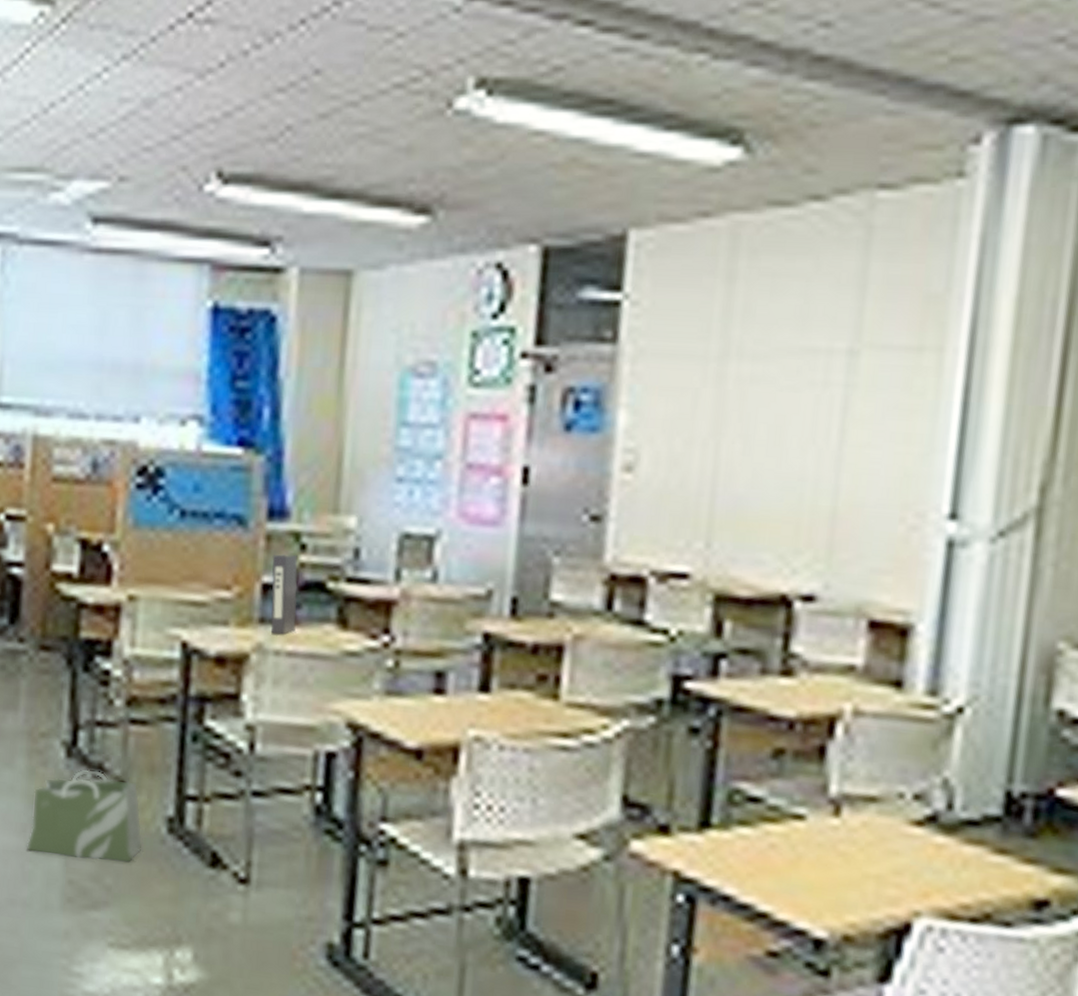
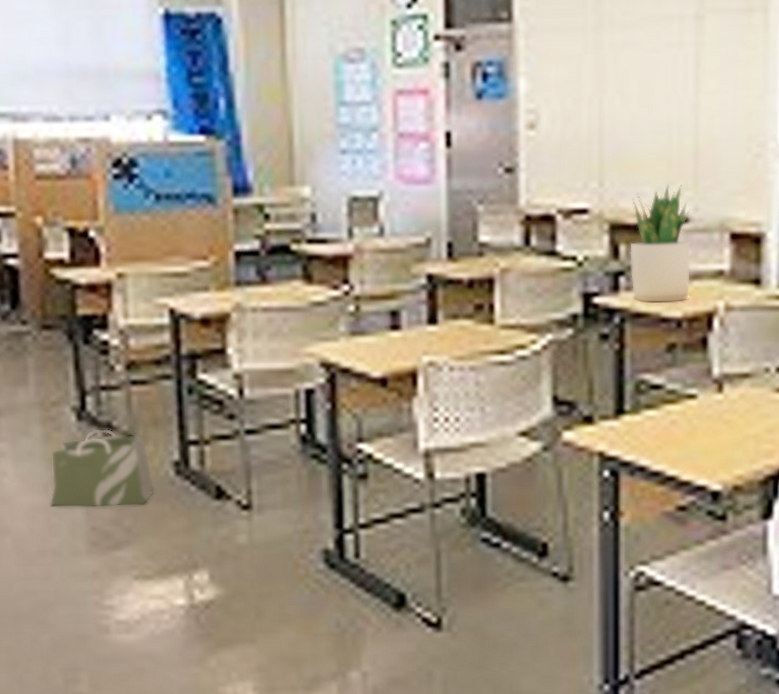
binder: present [270,554,298,637] -> none [241,223,268,296]
planter: none [734,552,820,699] -> present [630,184,691,303]

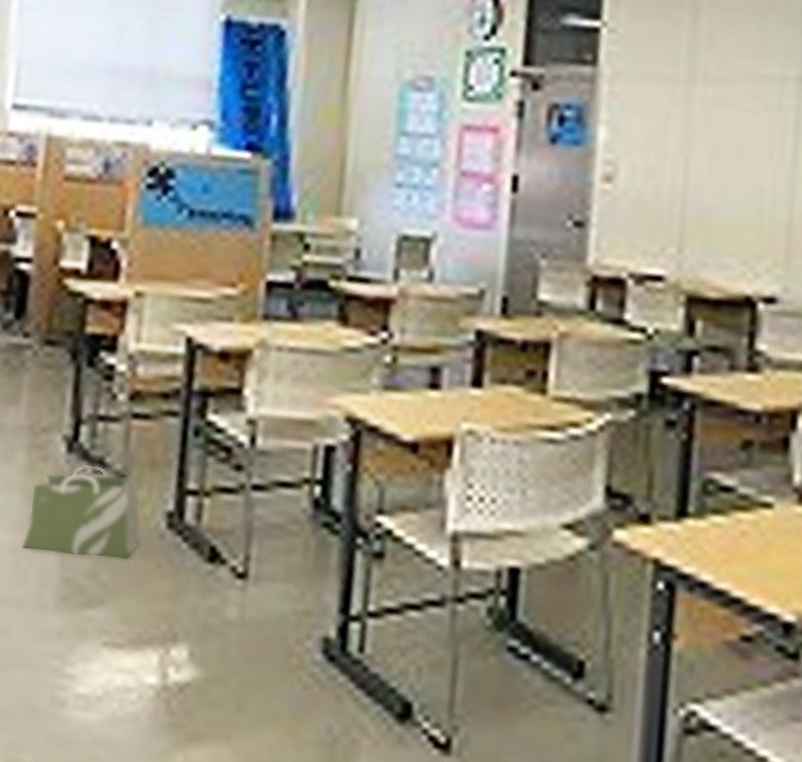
planter: present [630,184,691,303] -> none [706,258,780,393]

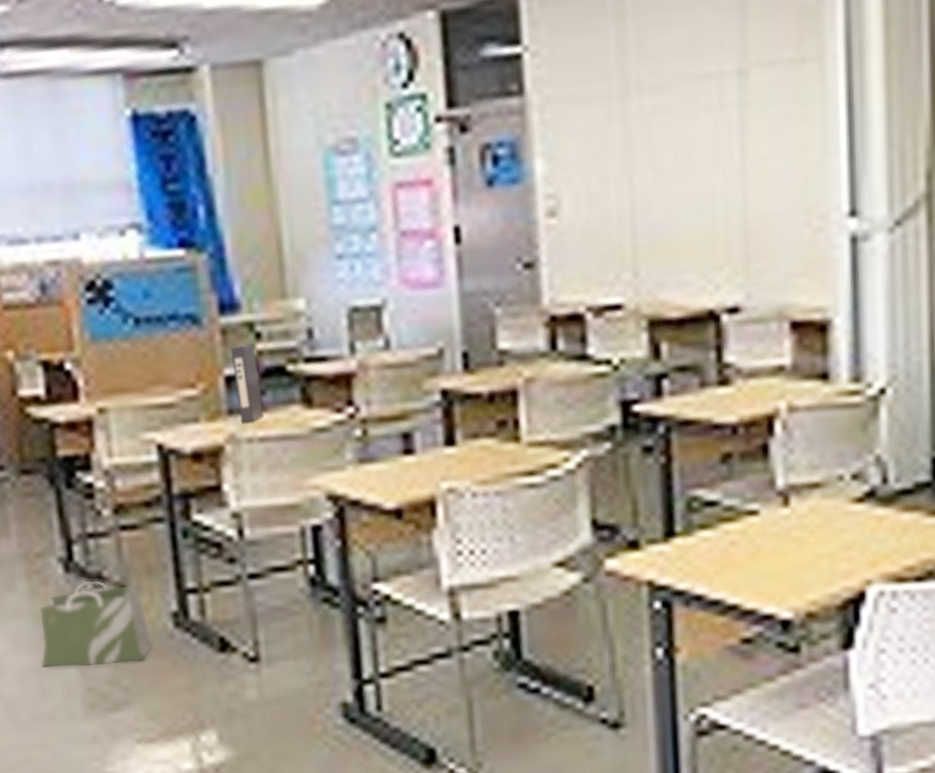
binder: none [273,253,301,333] -> present [230,343,264,425]

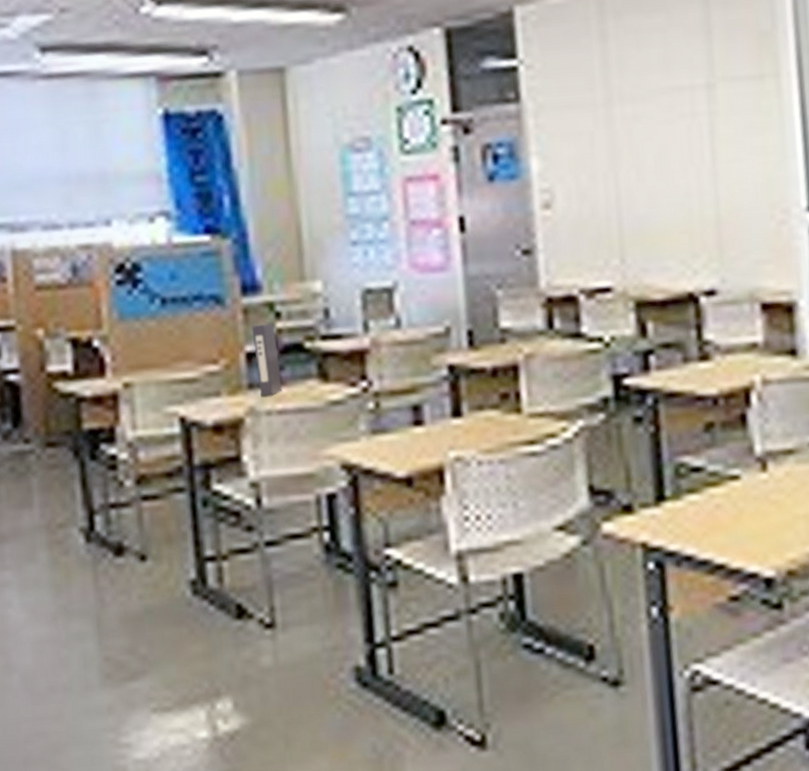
grocery bag: present [39,579,153,669] -> none [58,549,171,639]

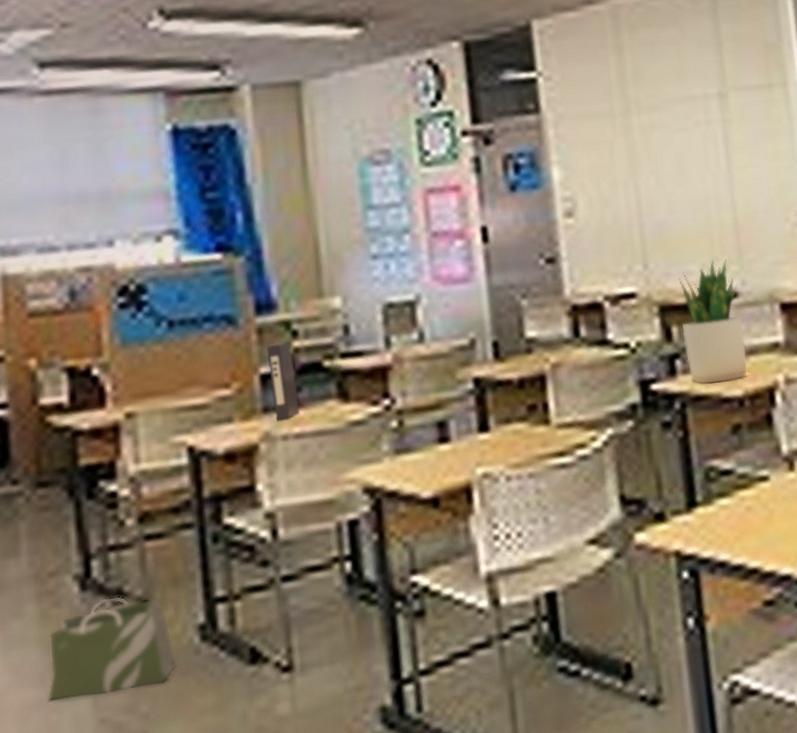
grocery bag: none [58,549,171,639] -> present [47,595,177,702]
planter: none [656,257,723,382] -> present [678,260,747,385]

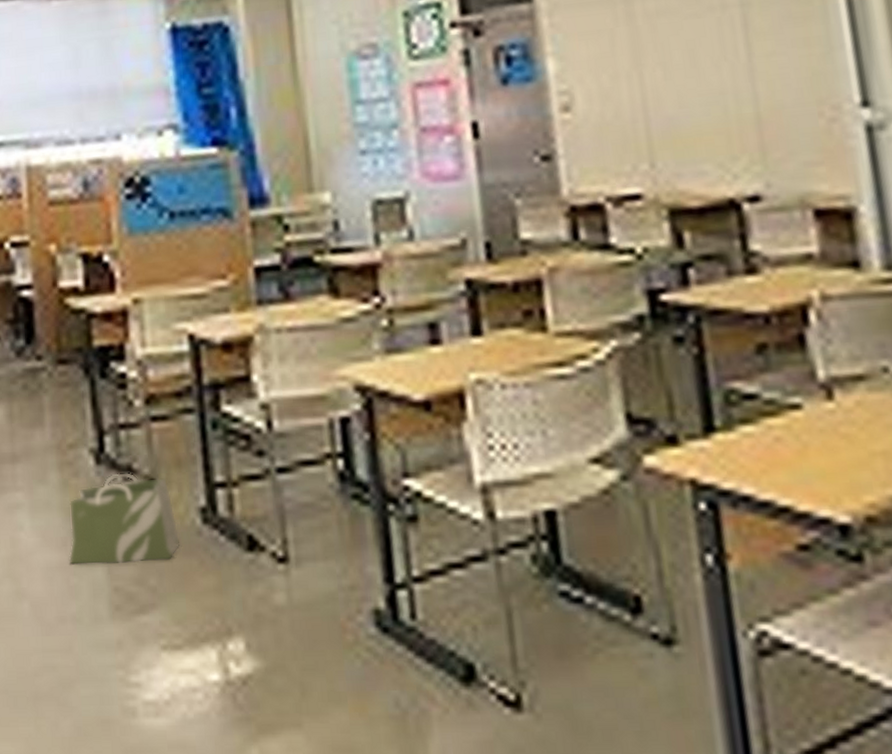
binder: present [266,341,300,422] -> none [259,235,292,315]
planter: present [678,260,747,385] -> none [691,159,774,297]

